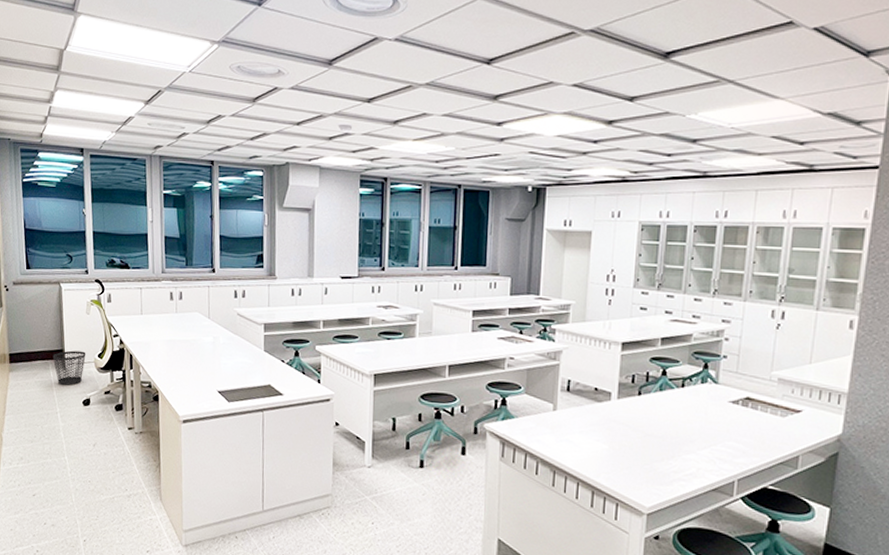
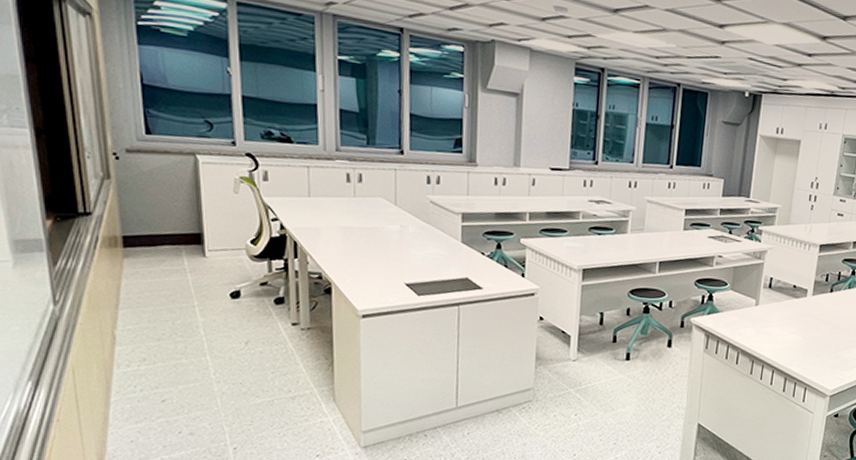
wastebasket: present [53,350,86,386] -> none [187,234,234,275]

